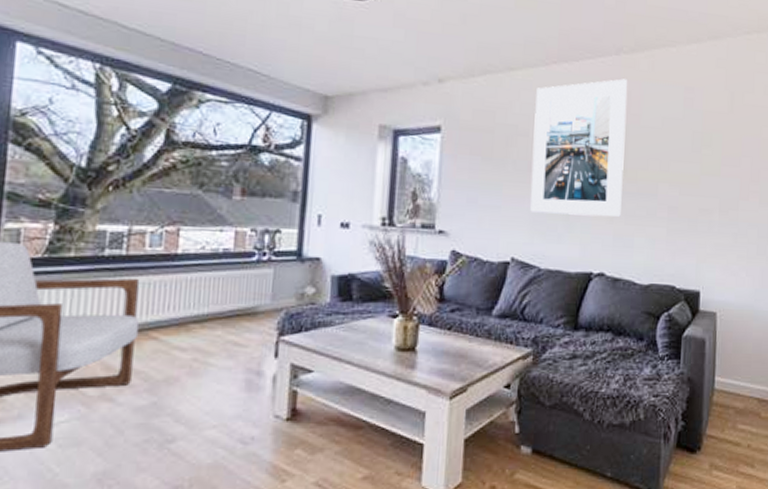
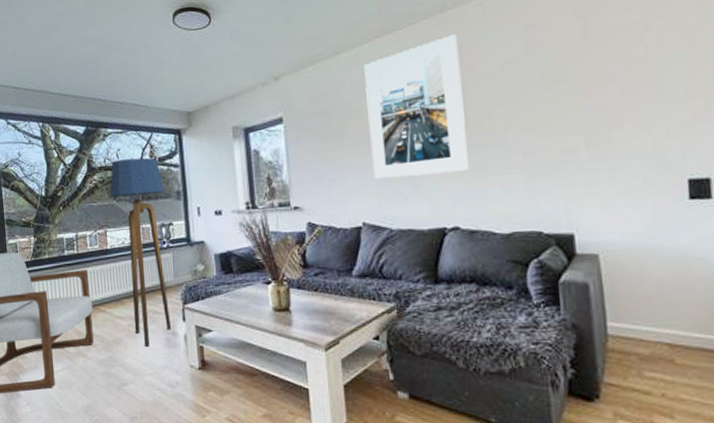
floor lamp: none [195,137,277,389] -> present [110,157,172,347]

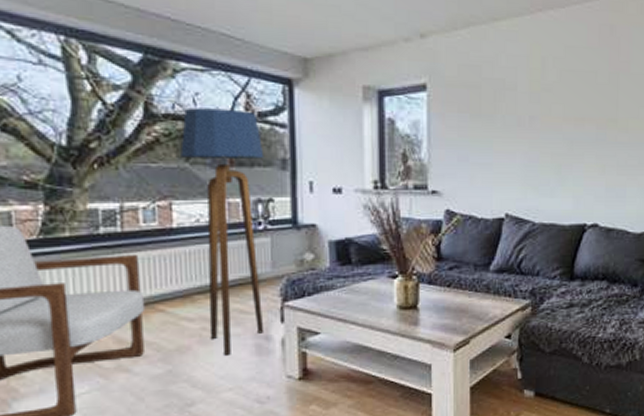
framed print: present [364,34,469,179] -> none [521,24,616,169]

